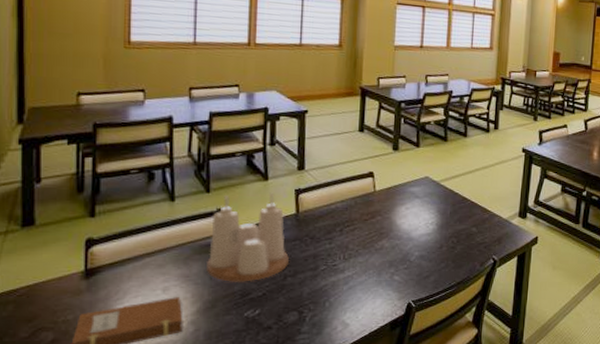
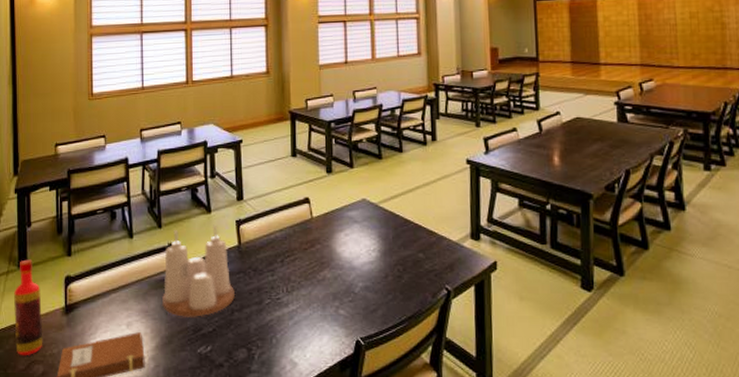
bottle: none [14,219,55,323] -> present [14,259,43,356]

